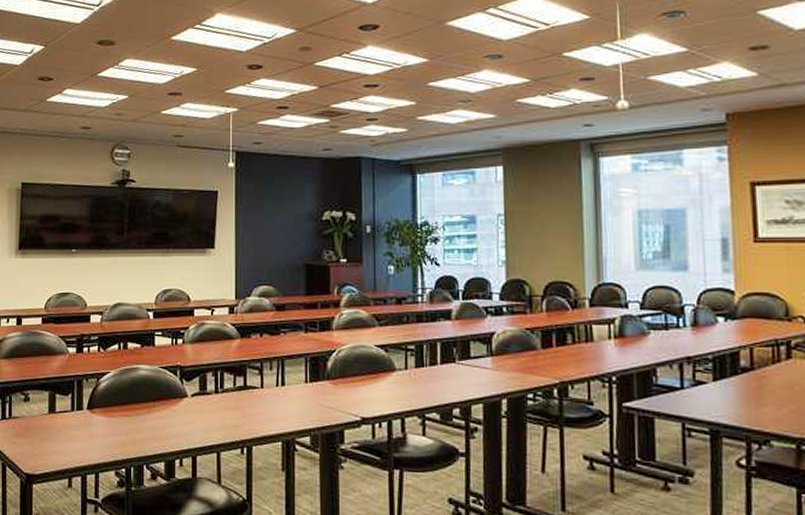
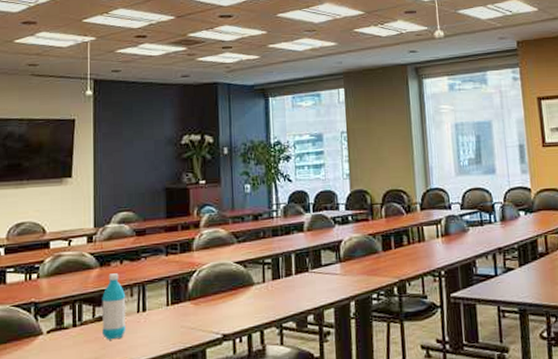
water bottle: none [242,345,266,410] -> present [102,273,126,340]

